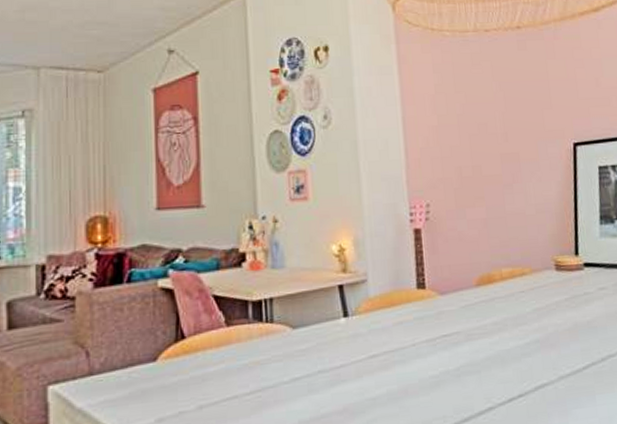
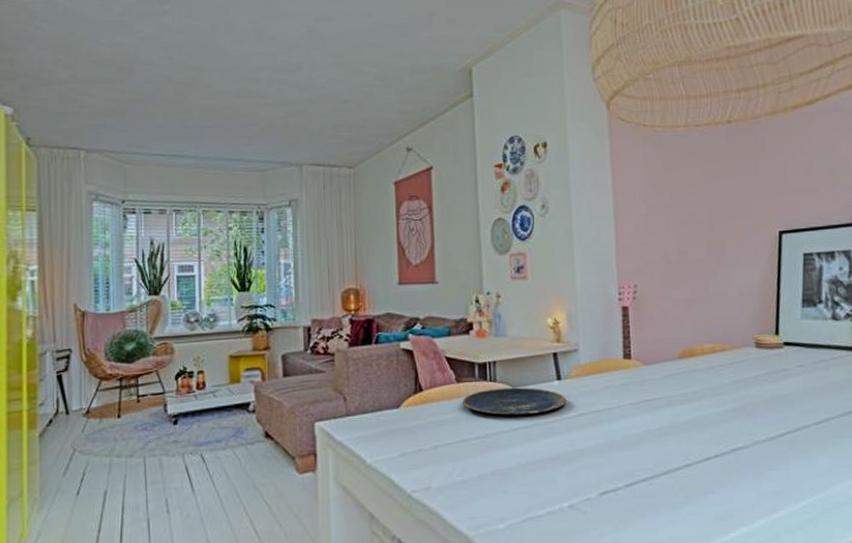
plate: none [233,327,355,363] -> present [462,387,567,416]

